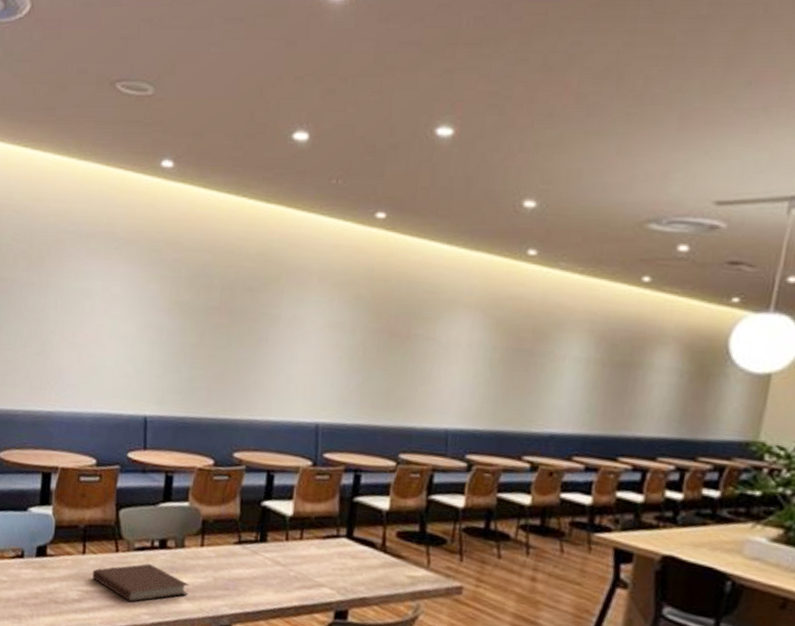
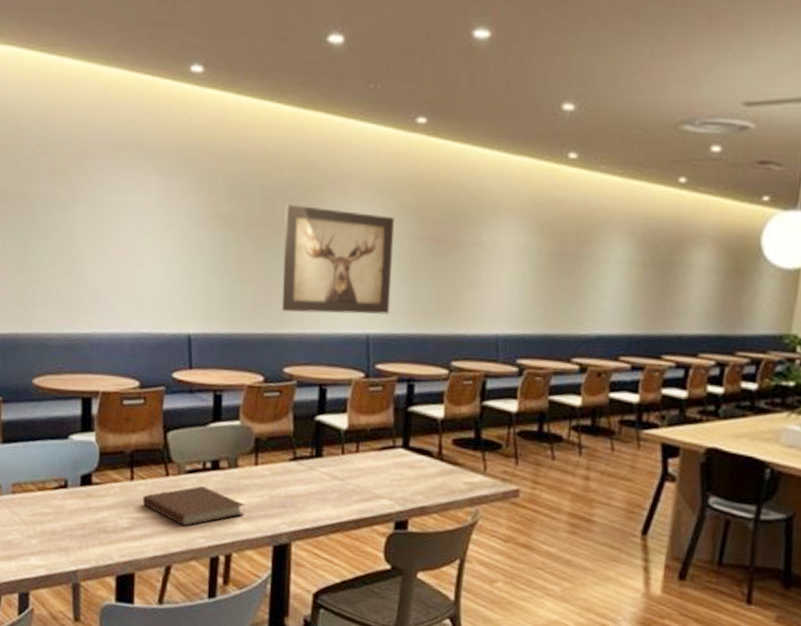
wall art: none [235,294,350,405] -> present [282,205,395,315]

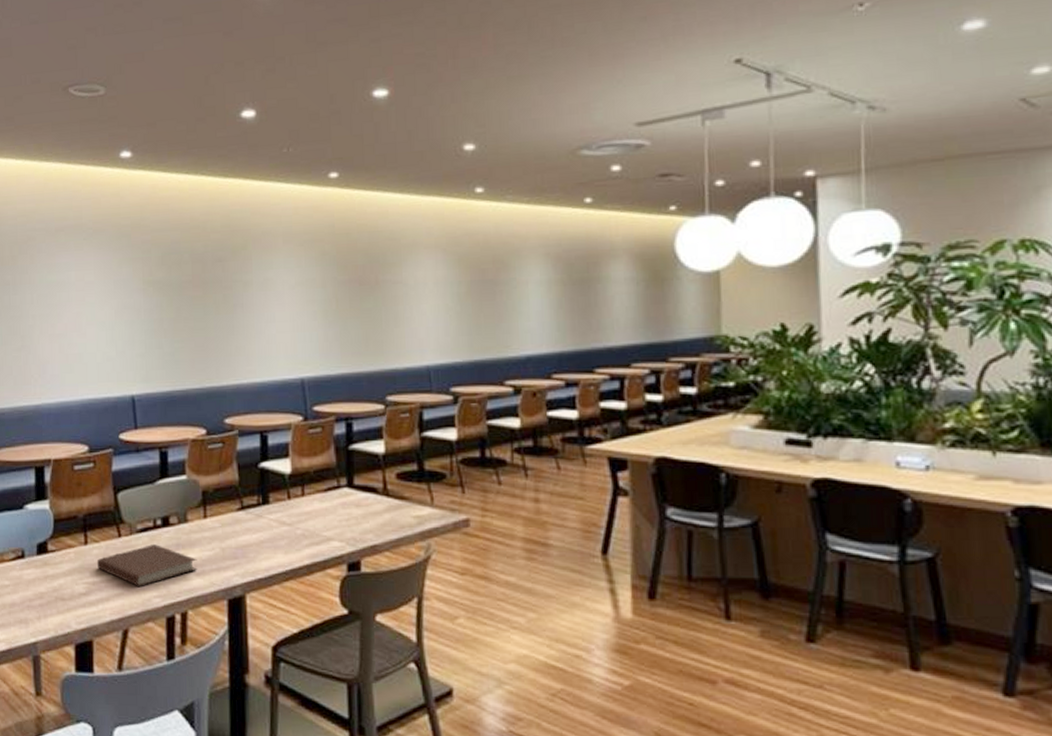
wall art: present [282,205,395,315] -> none [214,264,322,365]

